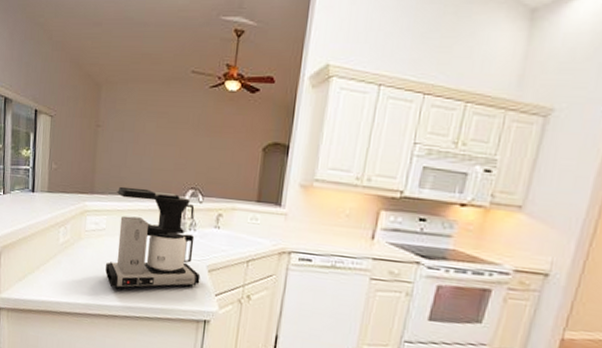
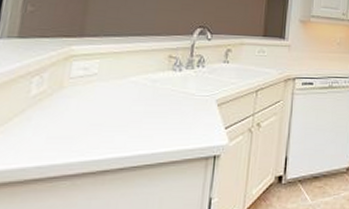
coffee maker: present [105,186,201,290] -> none [95,27,210,139]

